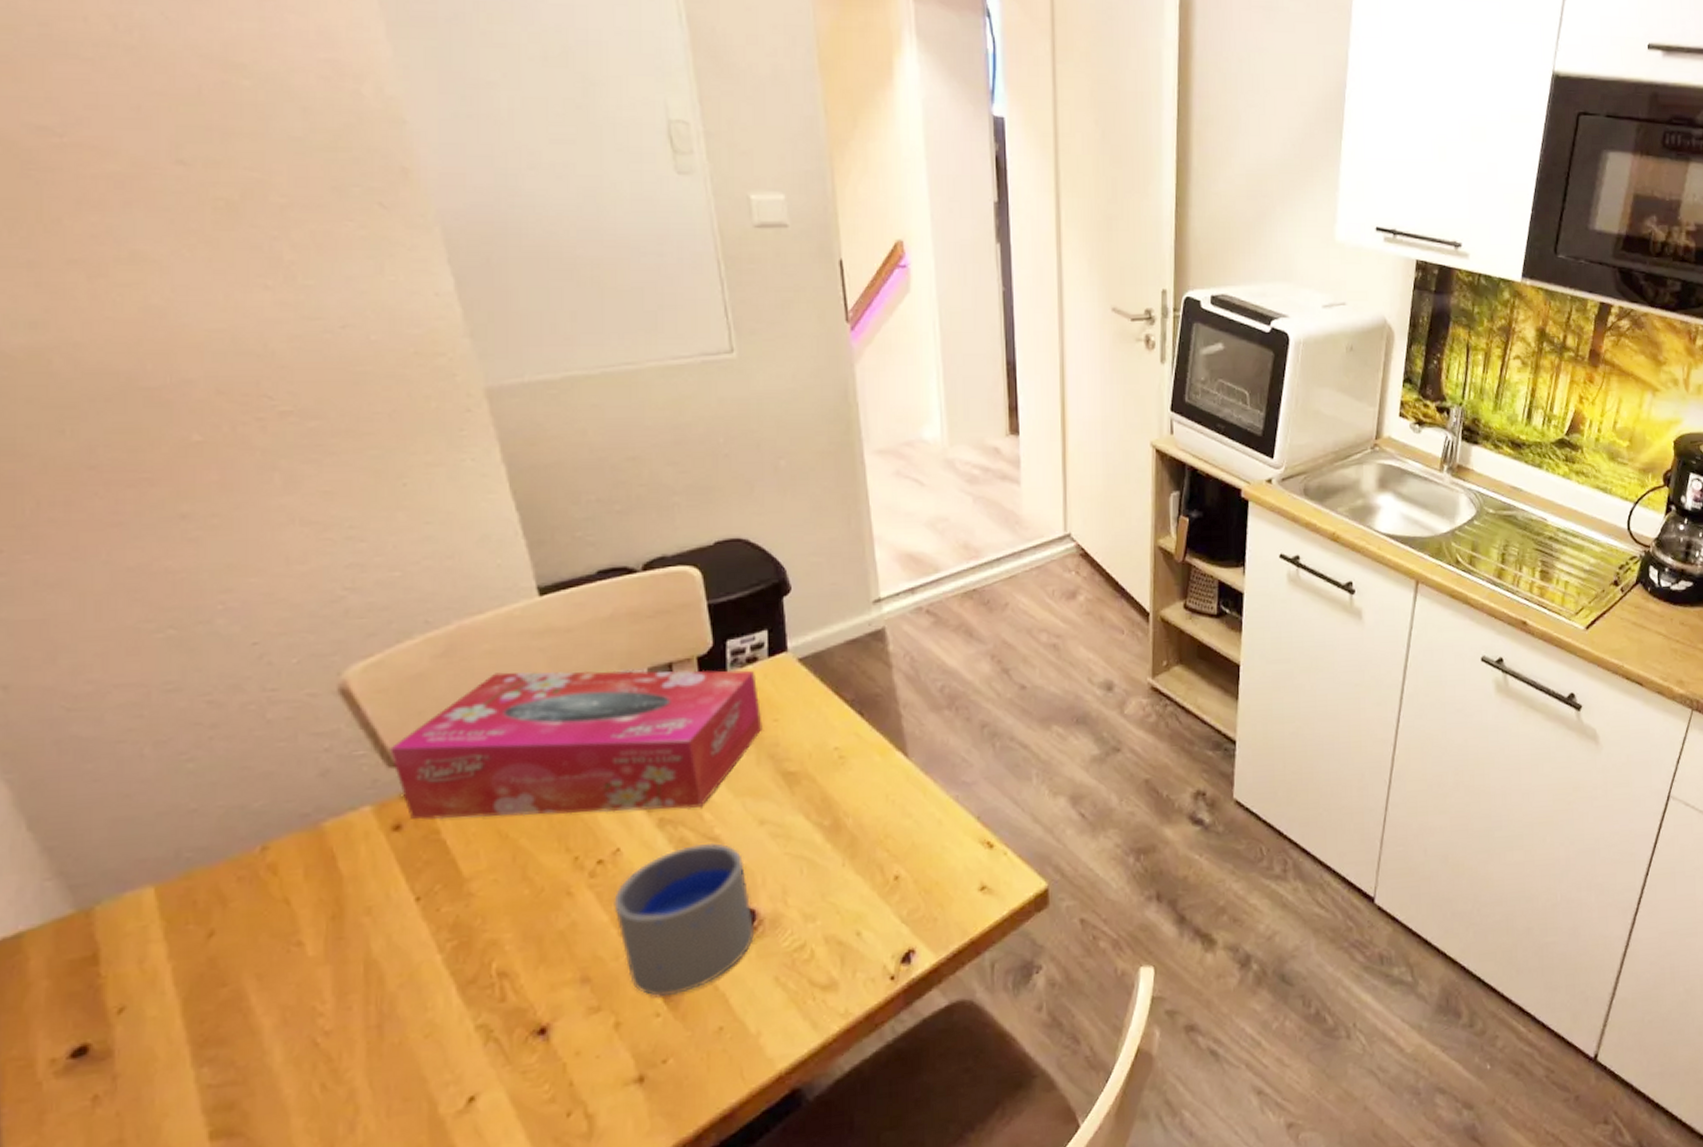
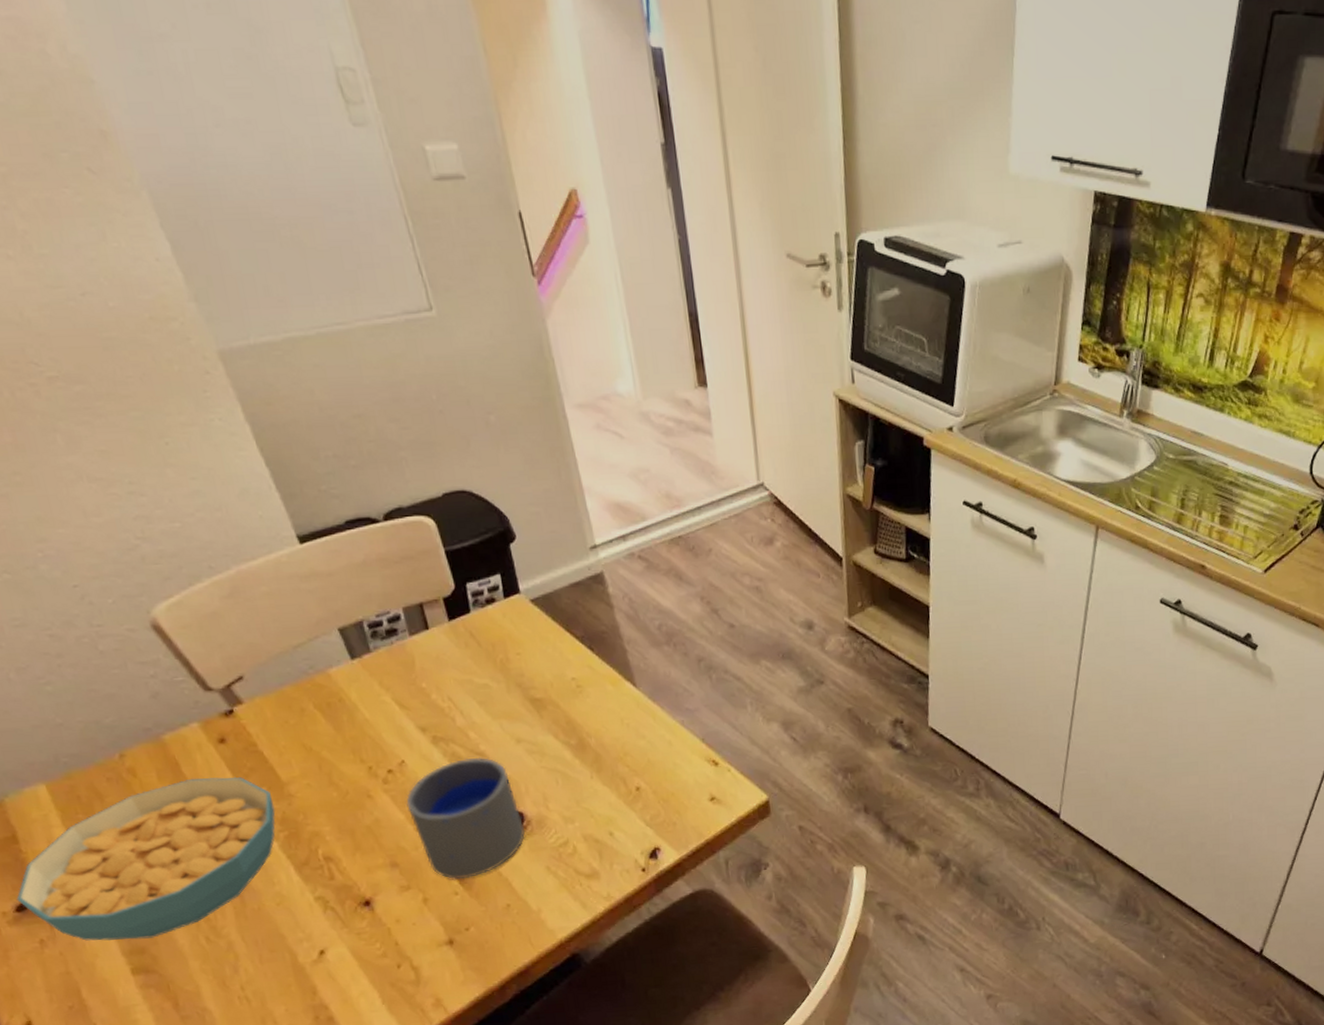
cereal bowl: none [76,872,447,1095] -> present [16,776,276,941]
tissue box: present [389,670,763,820] -> none [202,609,508,735]

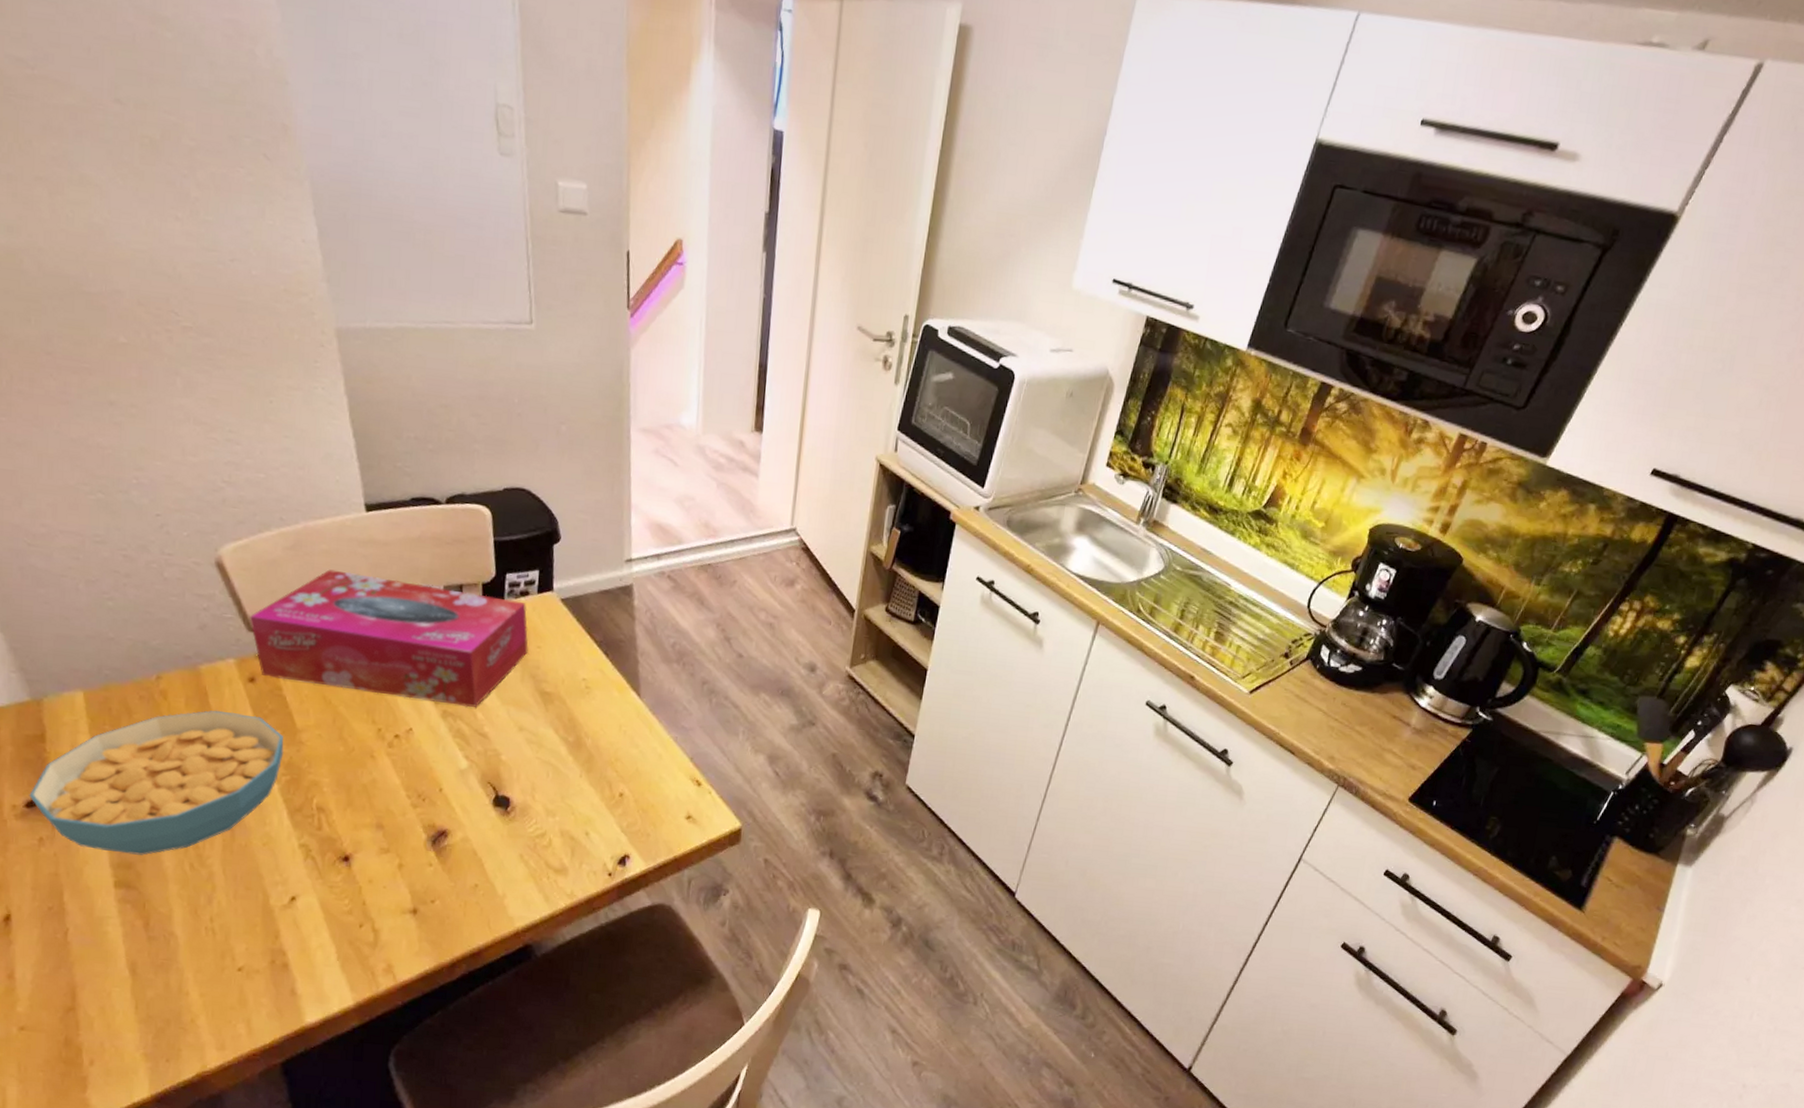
tissue box: none [202,609,508,735] -> present [249,569,528,708]
cup: present [405,757,526,880] -> none [404,736,508,852]

